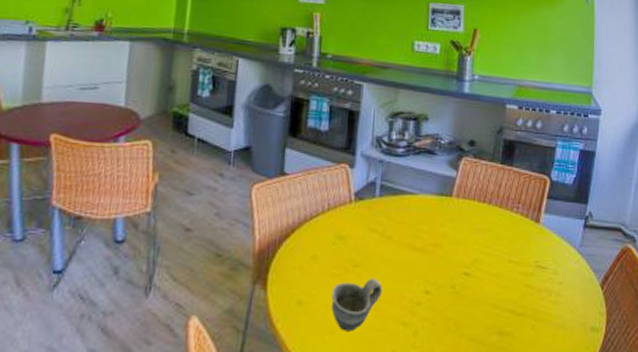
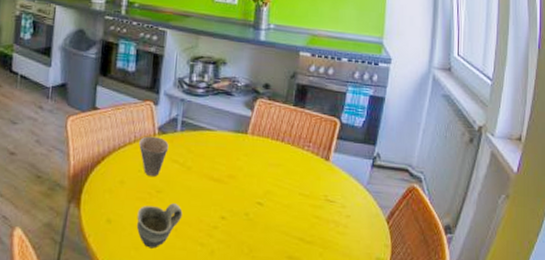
cup: none [333,203,367,249] -> present [139,136,169,176]

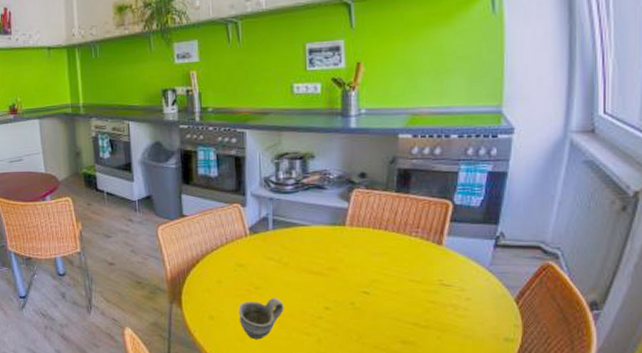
cup: present [139,136,169,176] -> none [231,237,262,274]

